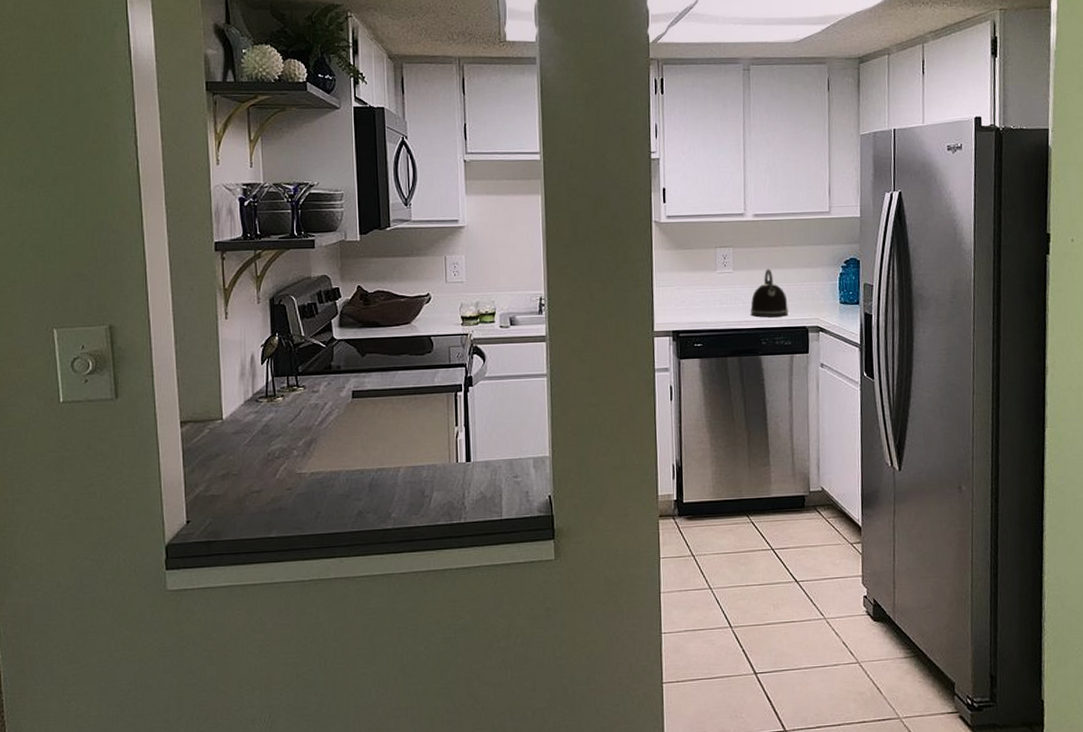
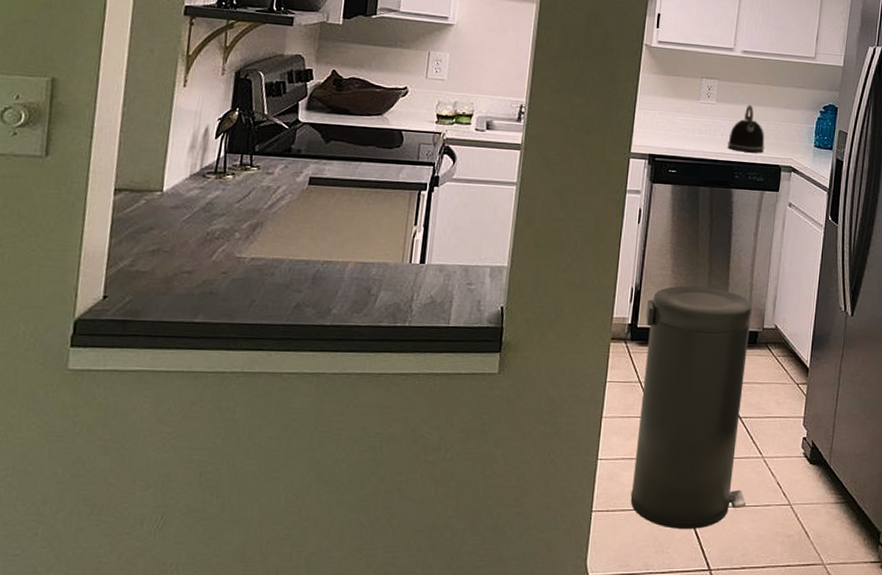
pedal bin: none [689,456,813,694] -> present [630,285,752,529]

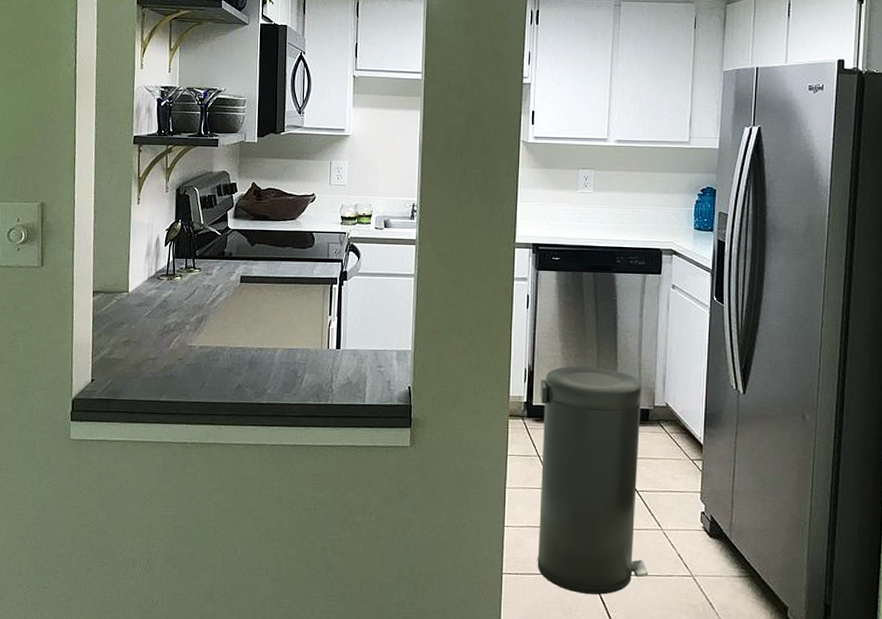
kettle: present [727,105,765,153] -> none [607,192,644,238]

